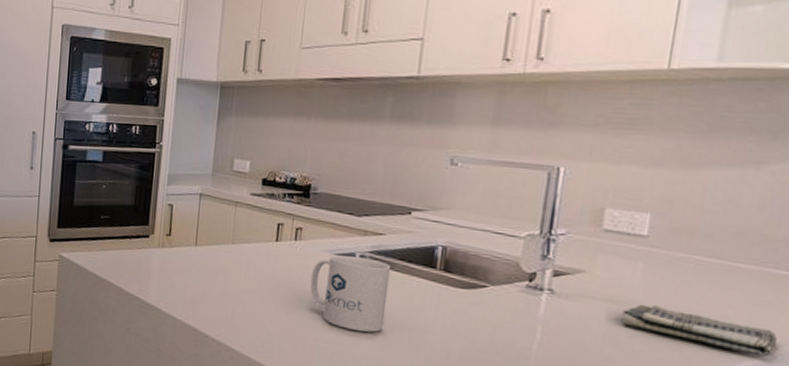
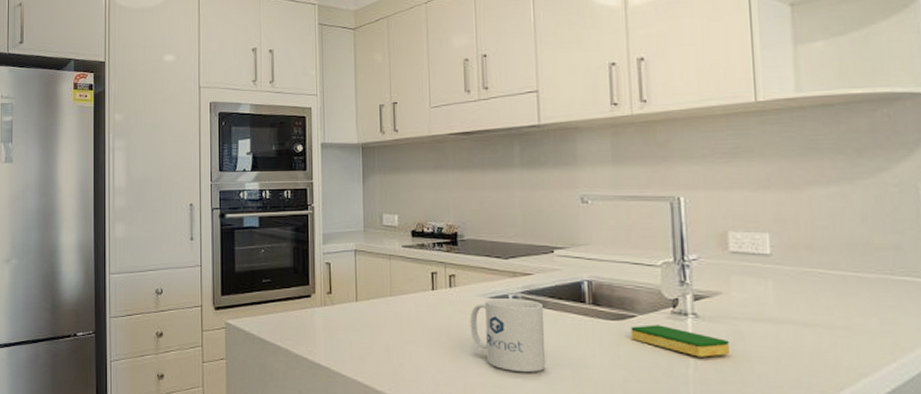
dish sponge: none [478,296,582,335] -> present [631,325,730,357]
dish towel: present [621,304,777,357] -> none [764,319,909,361]

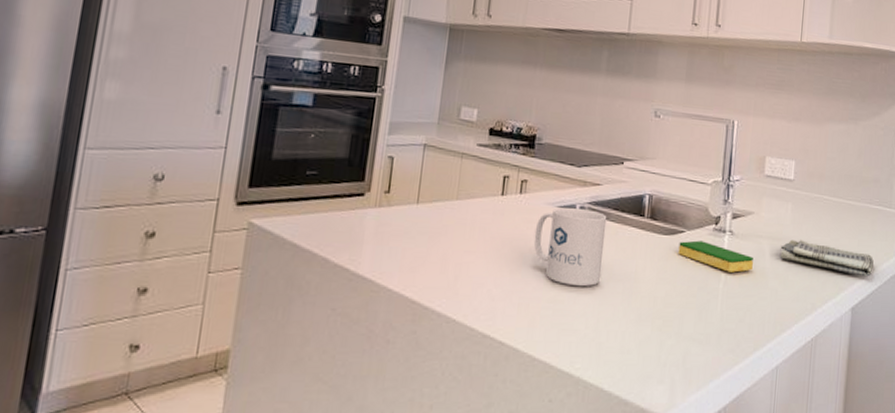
dish towel: none [764,319,909,361] -> present [779,239,874,277]

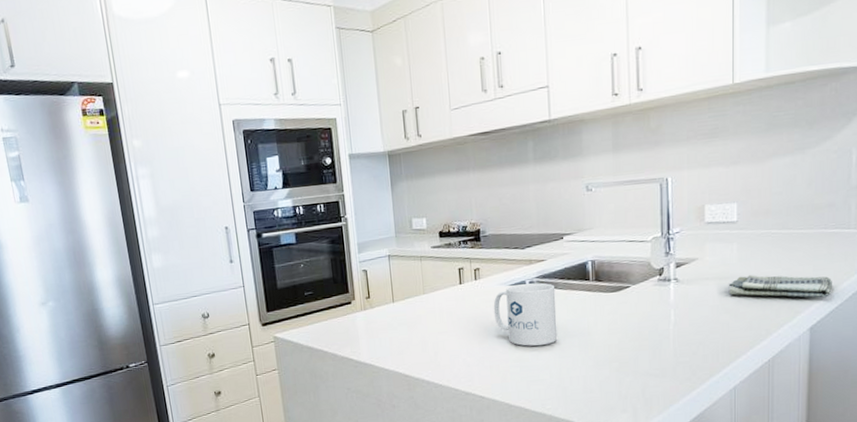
dish sponge: present [678,240,753,273] -> none [626,291,701,315]

